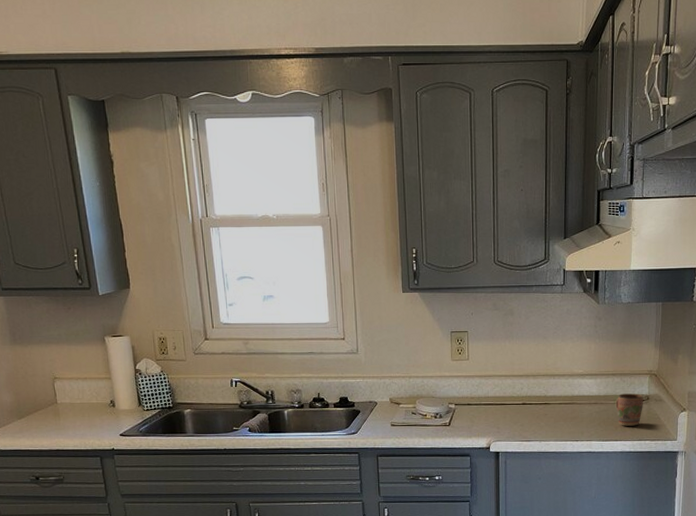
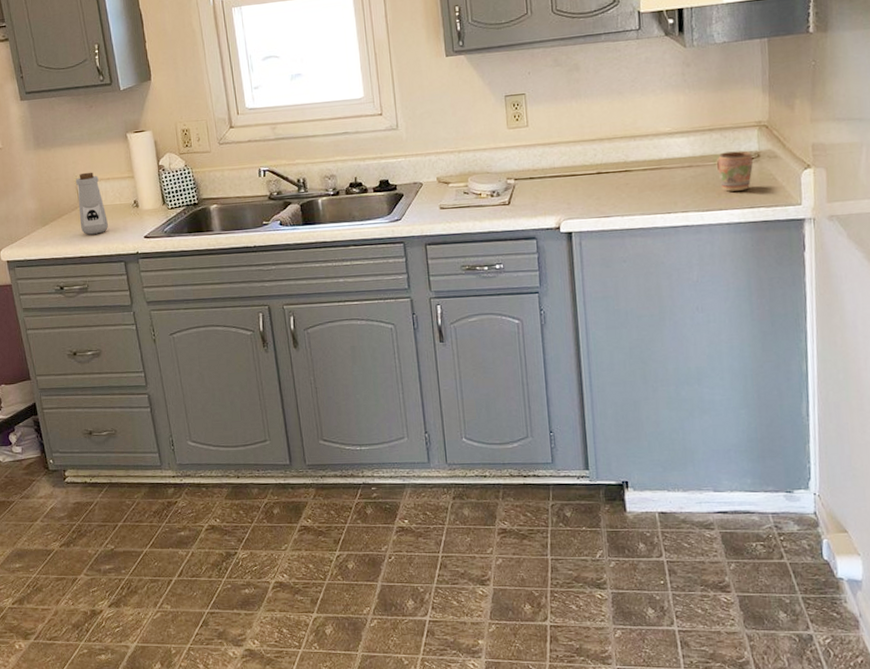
bottle: none [52,370,85,430] -> present [75,172,108,235]

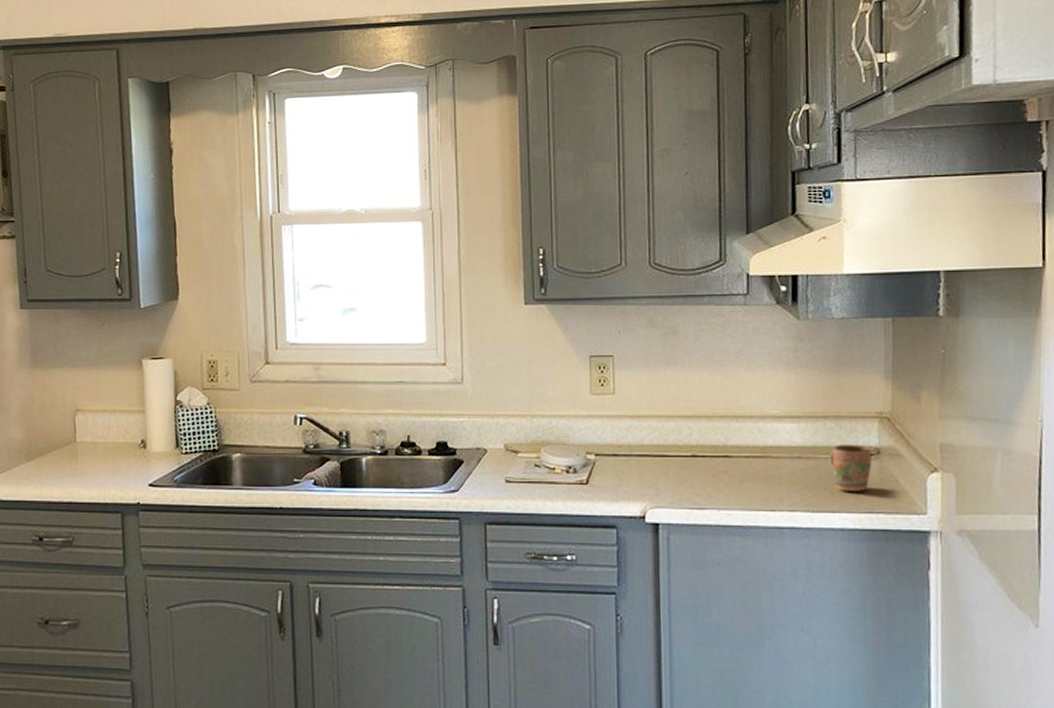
bottle: present [75,172,108,235] -> none [73,401,107,476]

